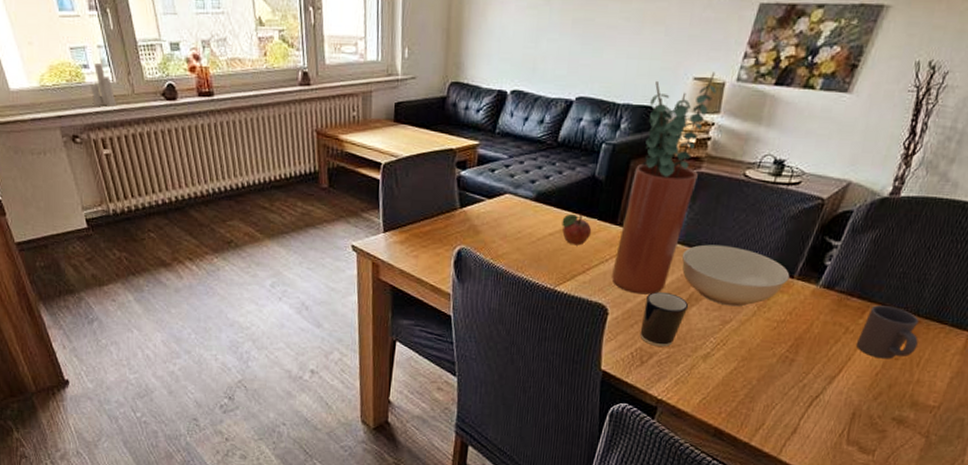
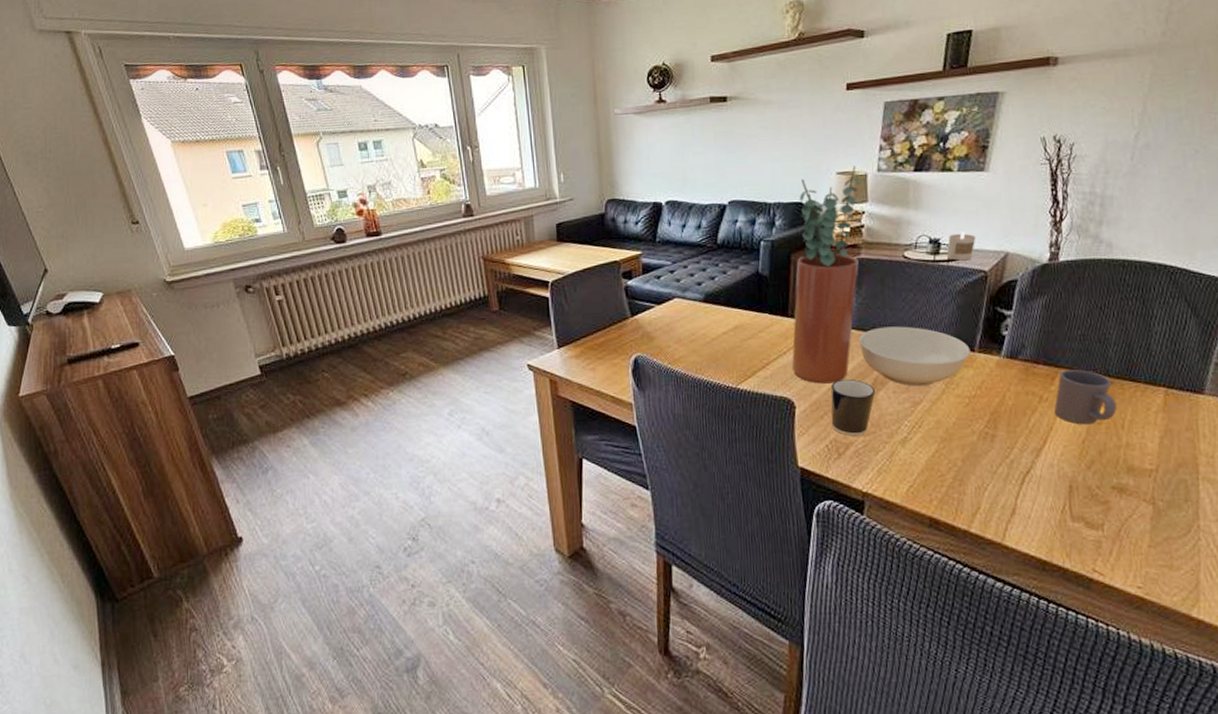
candle: present [89,58,117,107] -> none [261,212,289,257]
fruit: present [562,213,592,246] -> none [734,310,765,342]
candle: none [787,155,822,186] -> present [946,232,976,261]

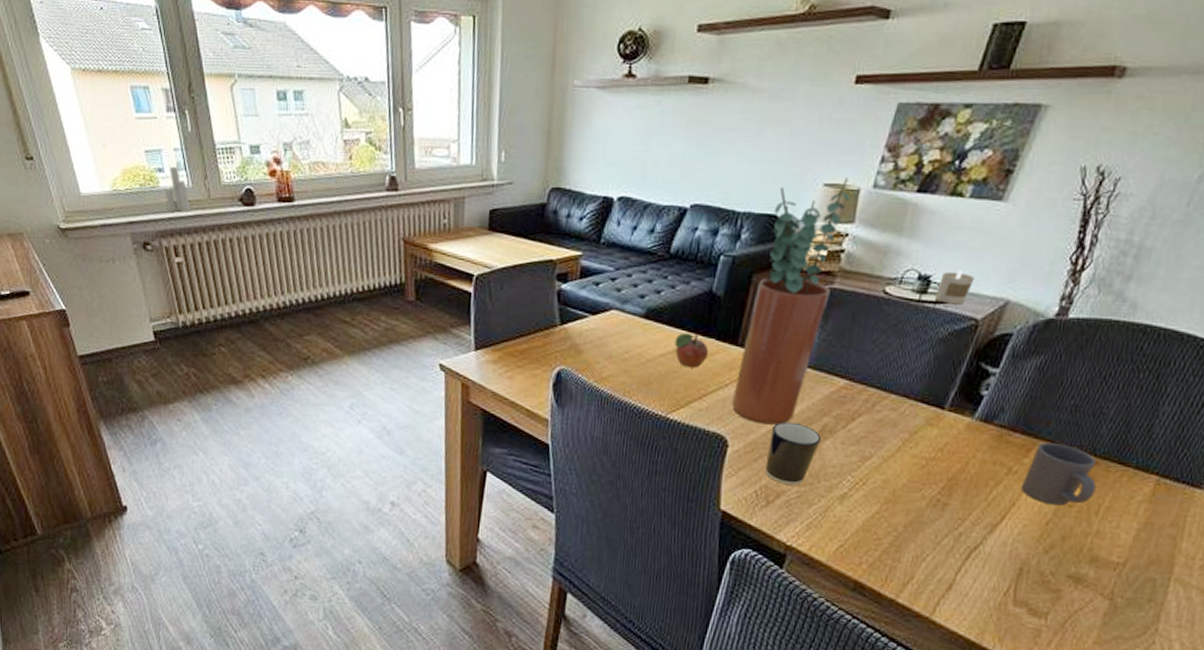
candle: none [261,212,289,257] -> present [164,161,192,213]
fruit: none [734,310,765,342] -> present [675,332,709,368]
bowl: present [858,326,971,387] -> none [812,369,940,441]

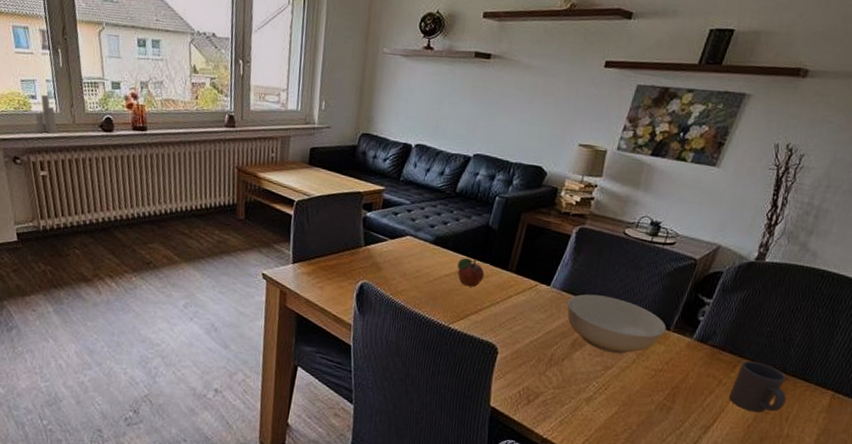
vase: present [732,178,850,425] -> none [502,140,599,338]
mug: present [765,421,822,486] -> none [527,335,573,388]
bowl: none [812,369,940,441] -> present [567,294,666,354]
candle: present [934,270,975,305] -> none [663,219,694,247]

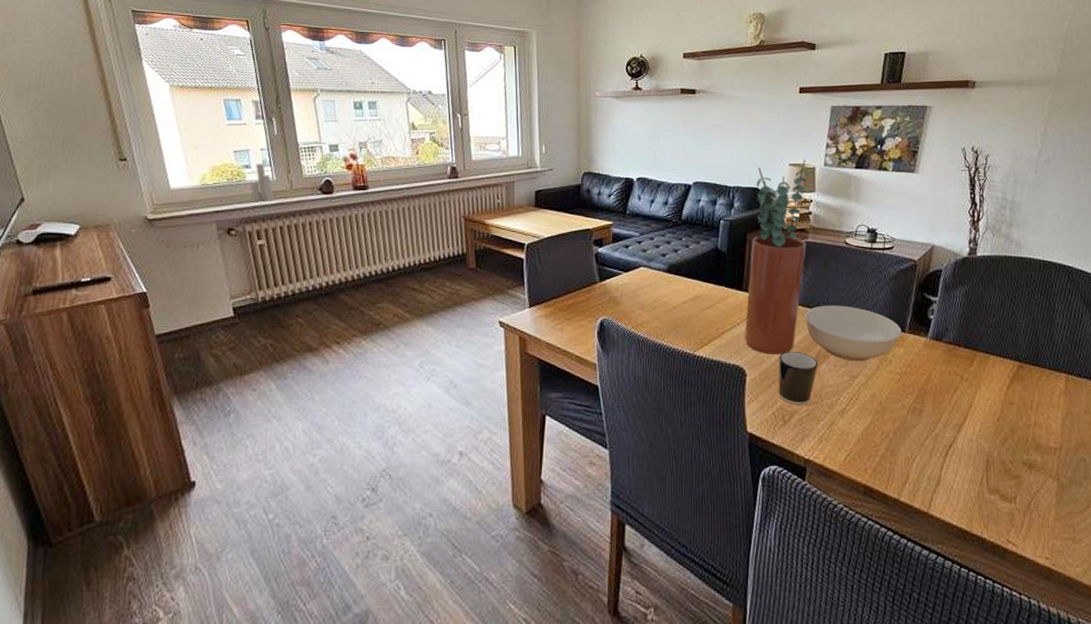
fruit: present [457,257,485,288] -> none [694,282,721,312]
vase: none [502,140,599,338] -> present [745,159,809,355]
mug: none [527,335,573,388] -> present [778,351,819,406]
mug: present [728,361,787,413] -> none [973,354,1026,404]

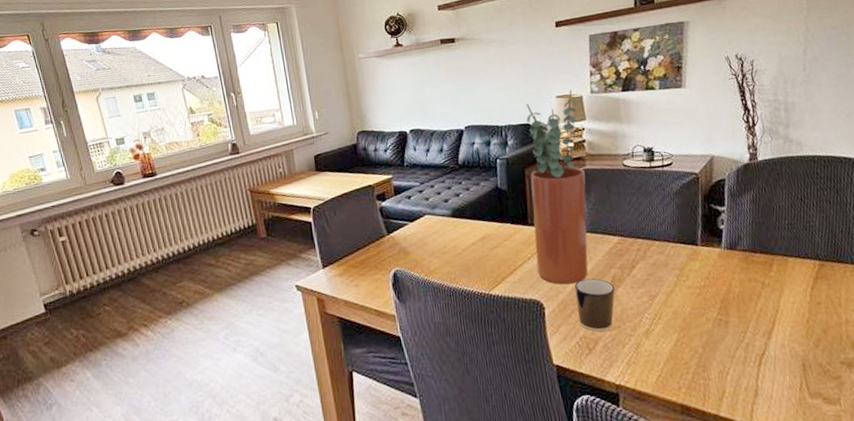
candle: present [249,159,275,202] -> none [46,161,72,202]
bowl: present [804,305,902,362] -> none [593,227,695,281]

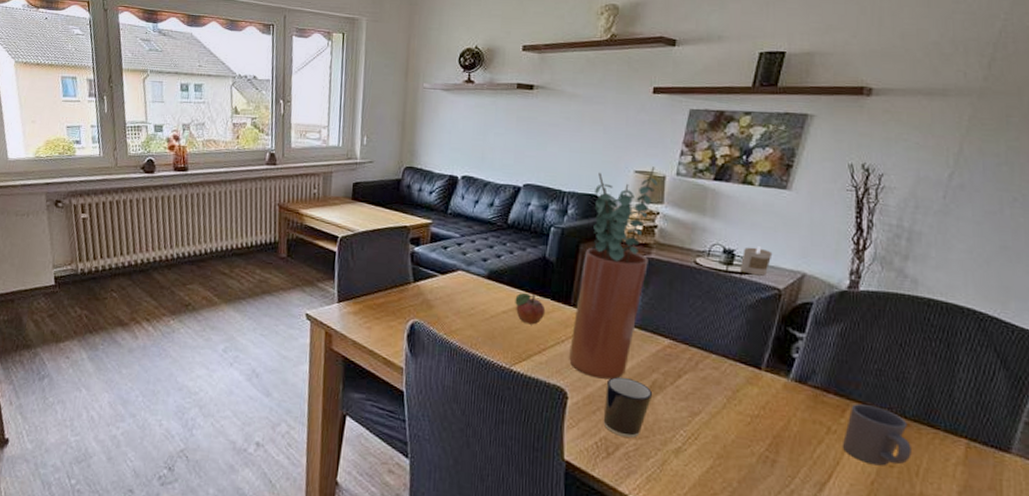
fruit: none [480,221,509,250] -> present [515,292,546,325]
candle: none [659,140,684,166] -> present [739,246,773,276]
mug: none [775,255,832,306] -> present [842,404,912,466]

